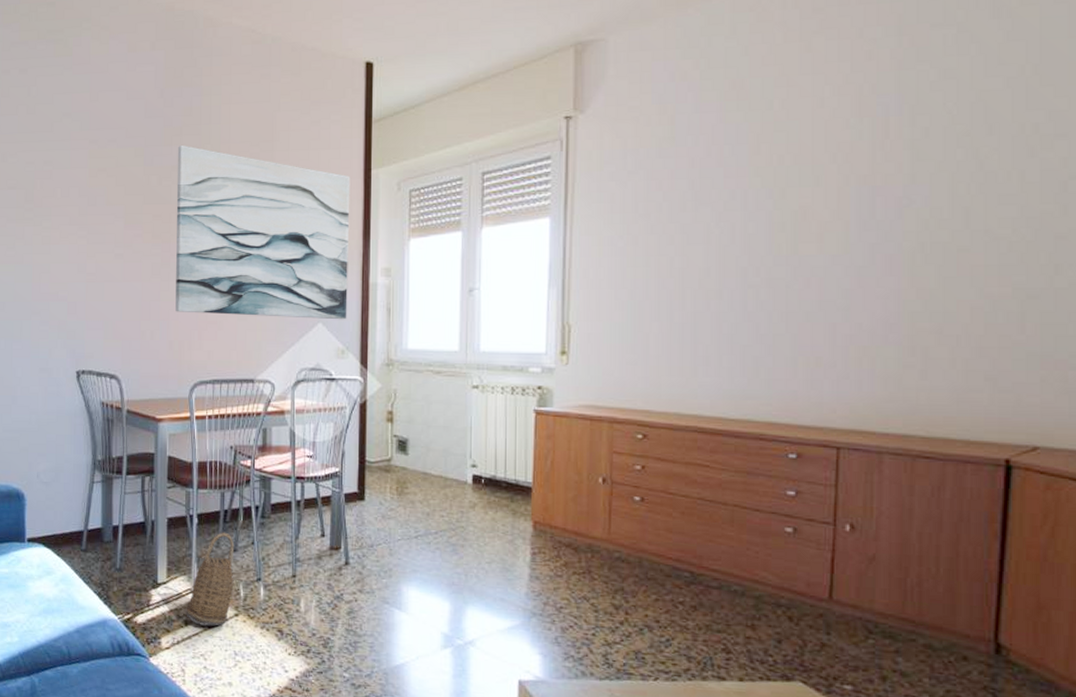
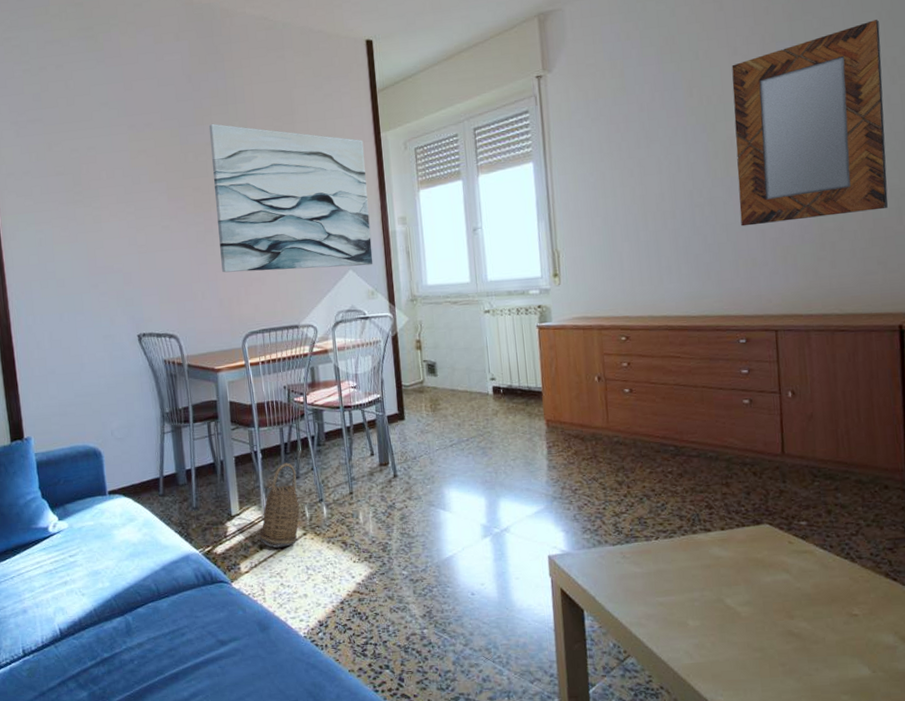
home mirror: none [806,75,1020,317] -> present [731,20,888,227]

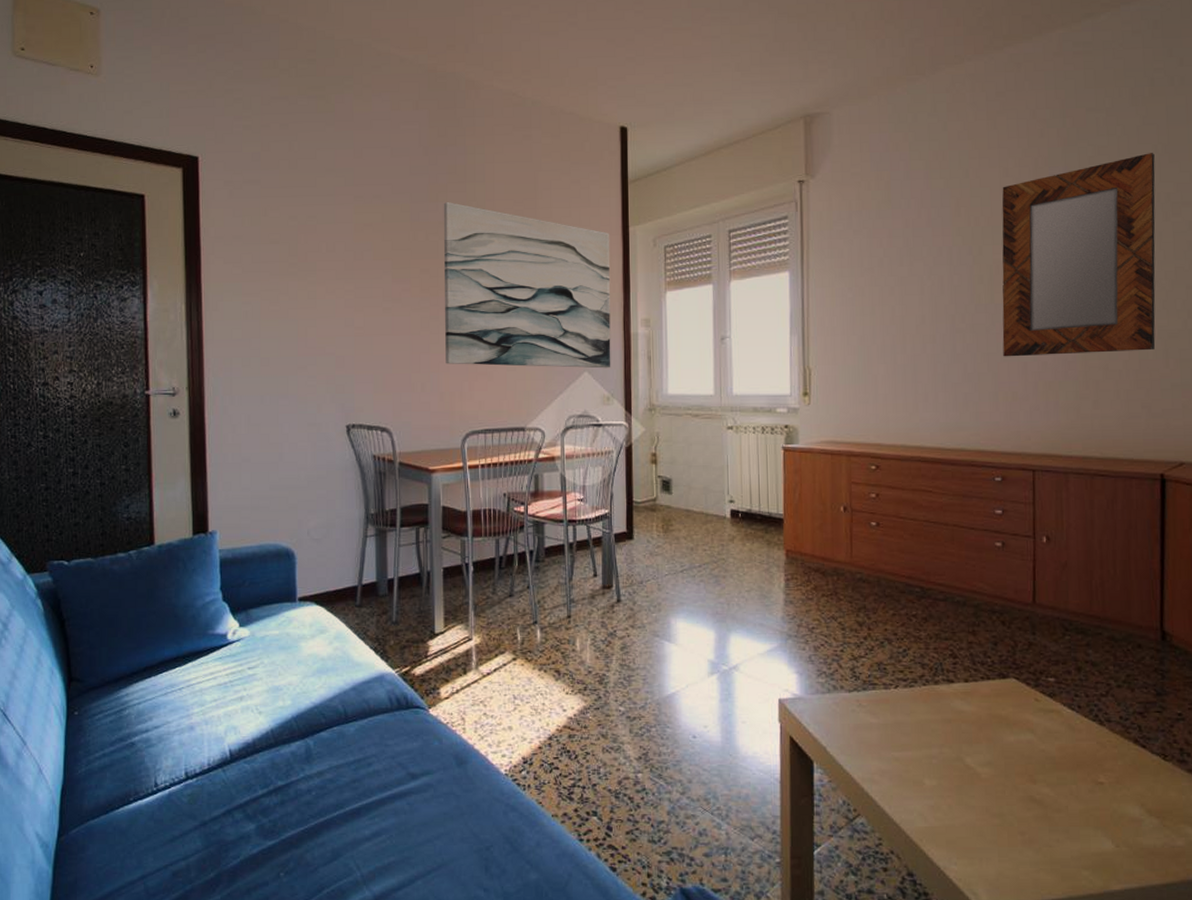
basket: present [259,462,300,548] -> none [464,578,511,672]

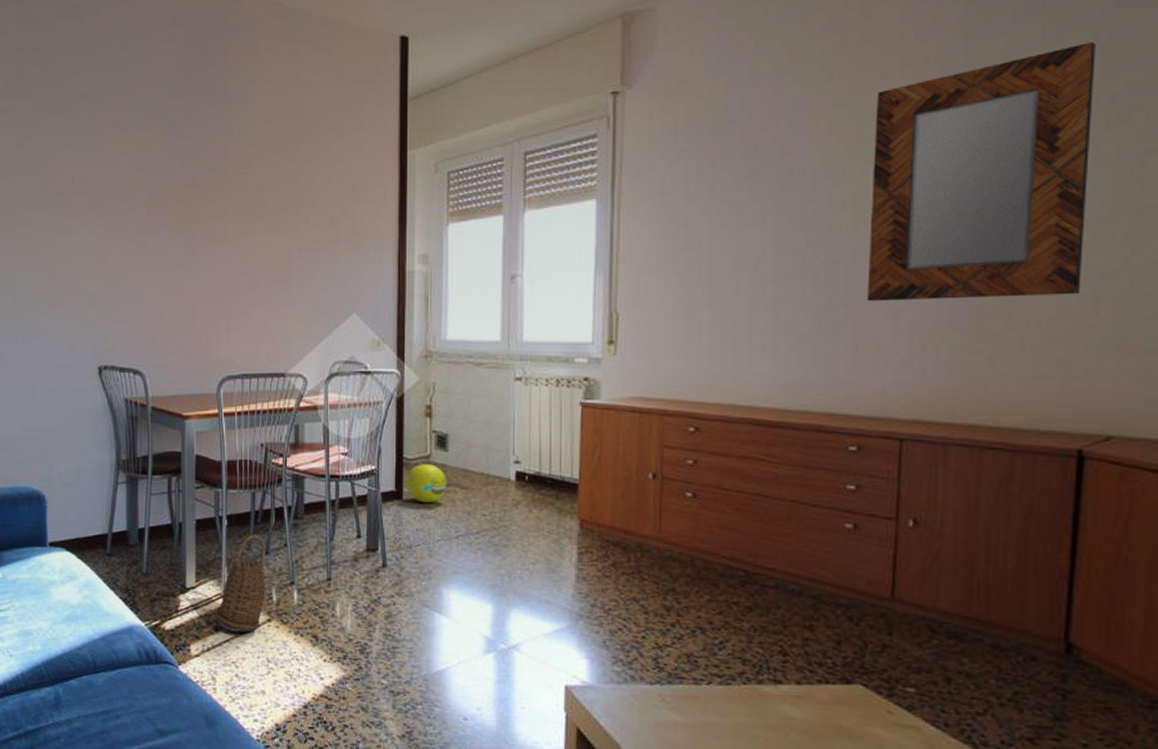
wall art: present [443,202,611,369] -> none [201,127,385,310]
basket: none [464,578,511,672] -> present [216,534,266,632]
ball: none [635,506,672,542] -> present [405,464,447,504]

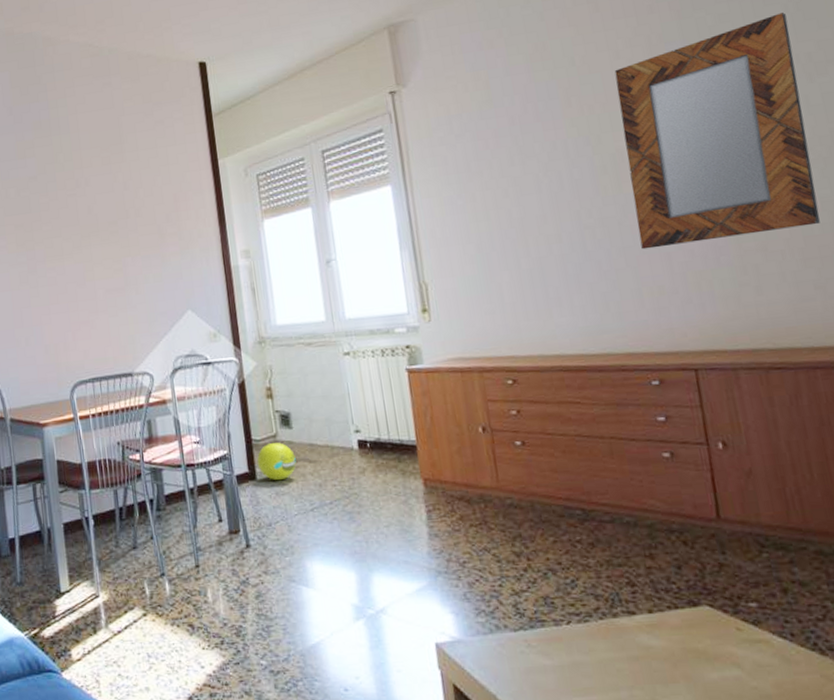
basket: present [216,534,266,632] -> none [92,530,139,631]

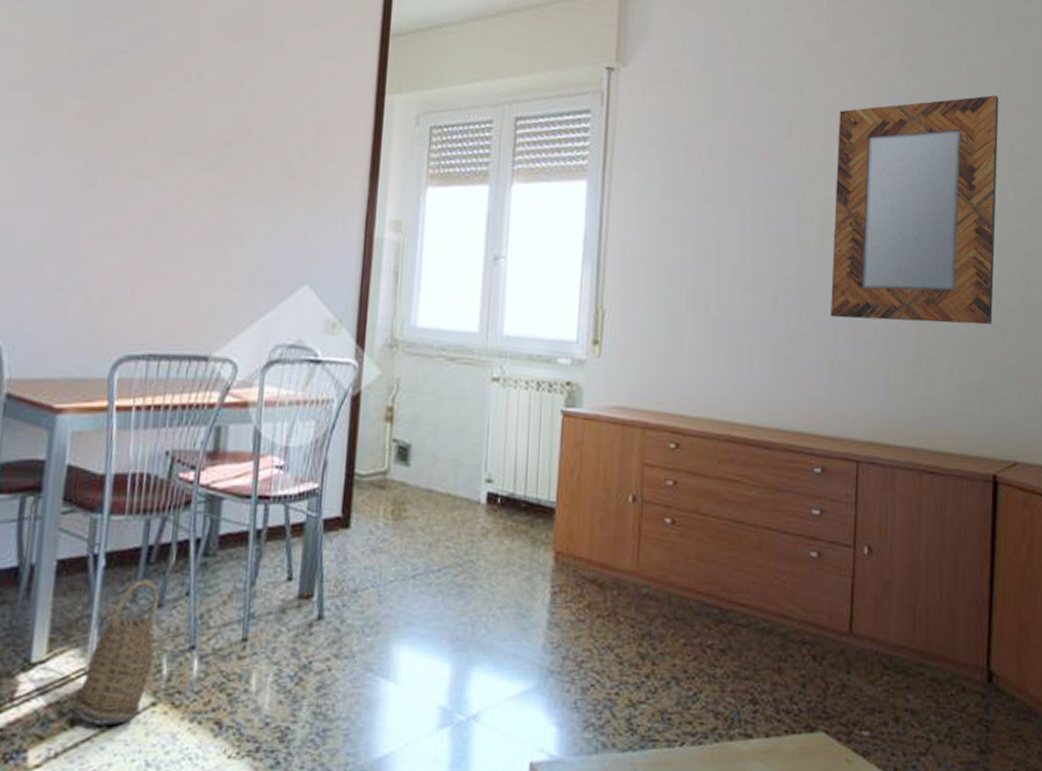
basket: none [92,530,139,631] -> present [73,578,160,725]
ball: present [257,443,297,481] -> none [354,482,406,533]

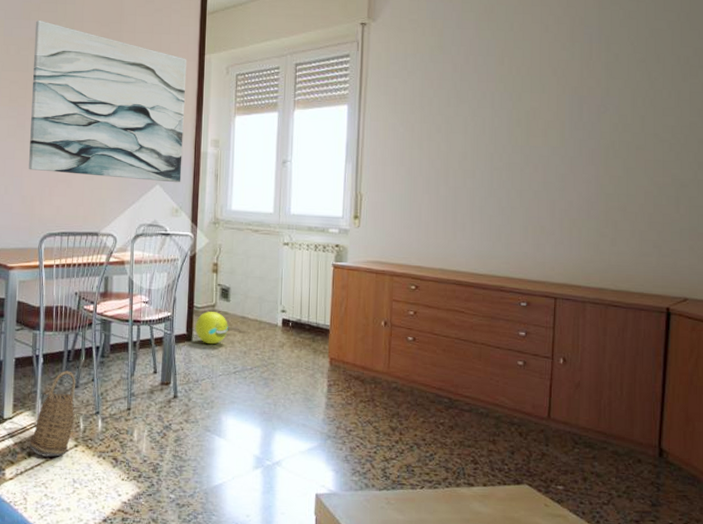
wall art: none [99,23,359,283] -> present [29,20,187,183]
ball: none [354,482,406,533] -> present [195,312,228,345]
home mirror: present [831,95,999,325] -> none [534,20,677,197]

